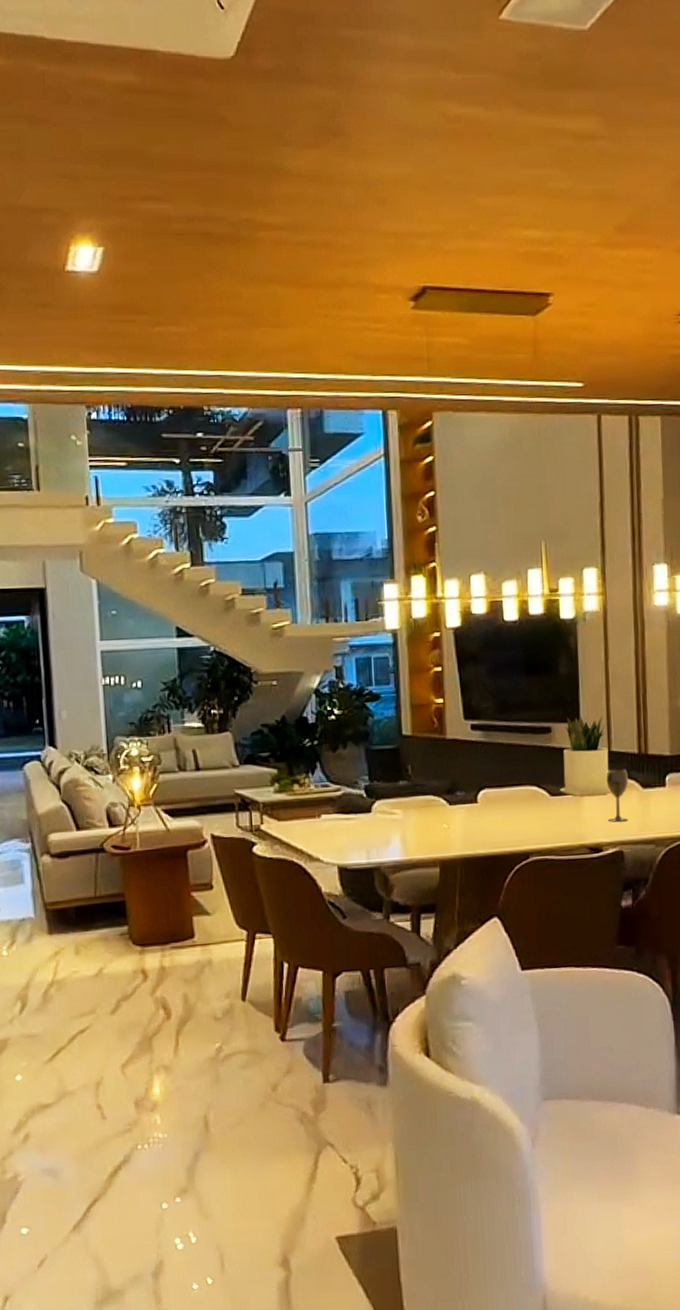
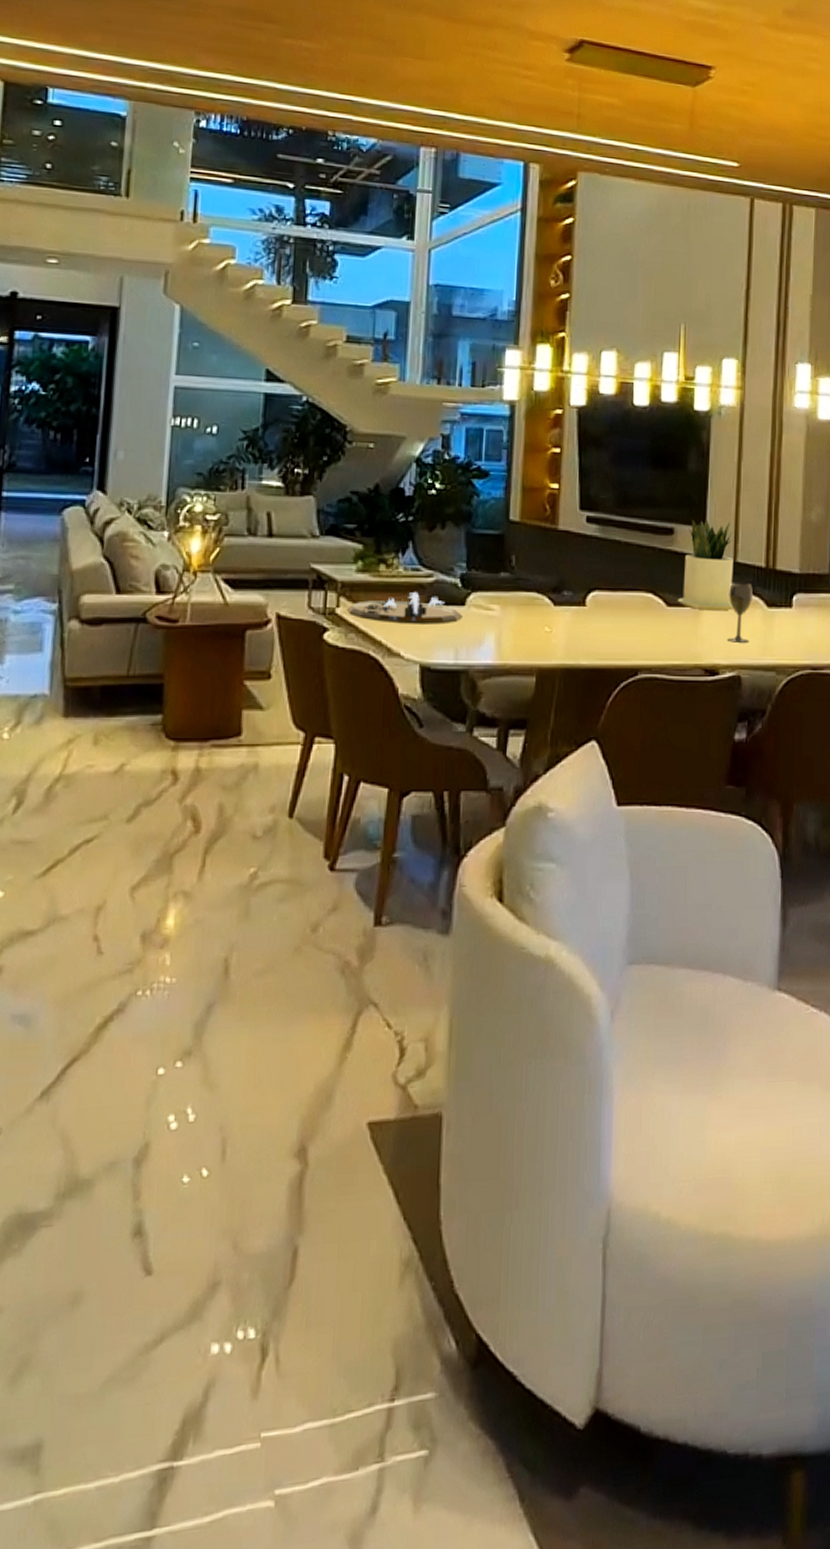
decorative tray: none [270,805,370,834] -> present [347,592,462,626]

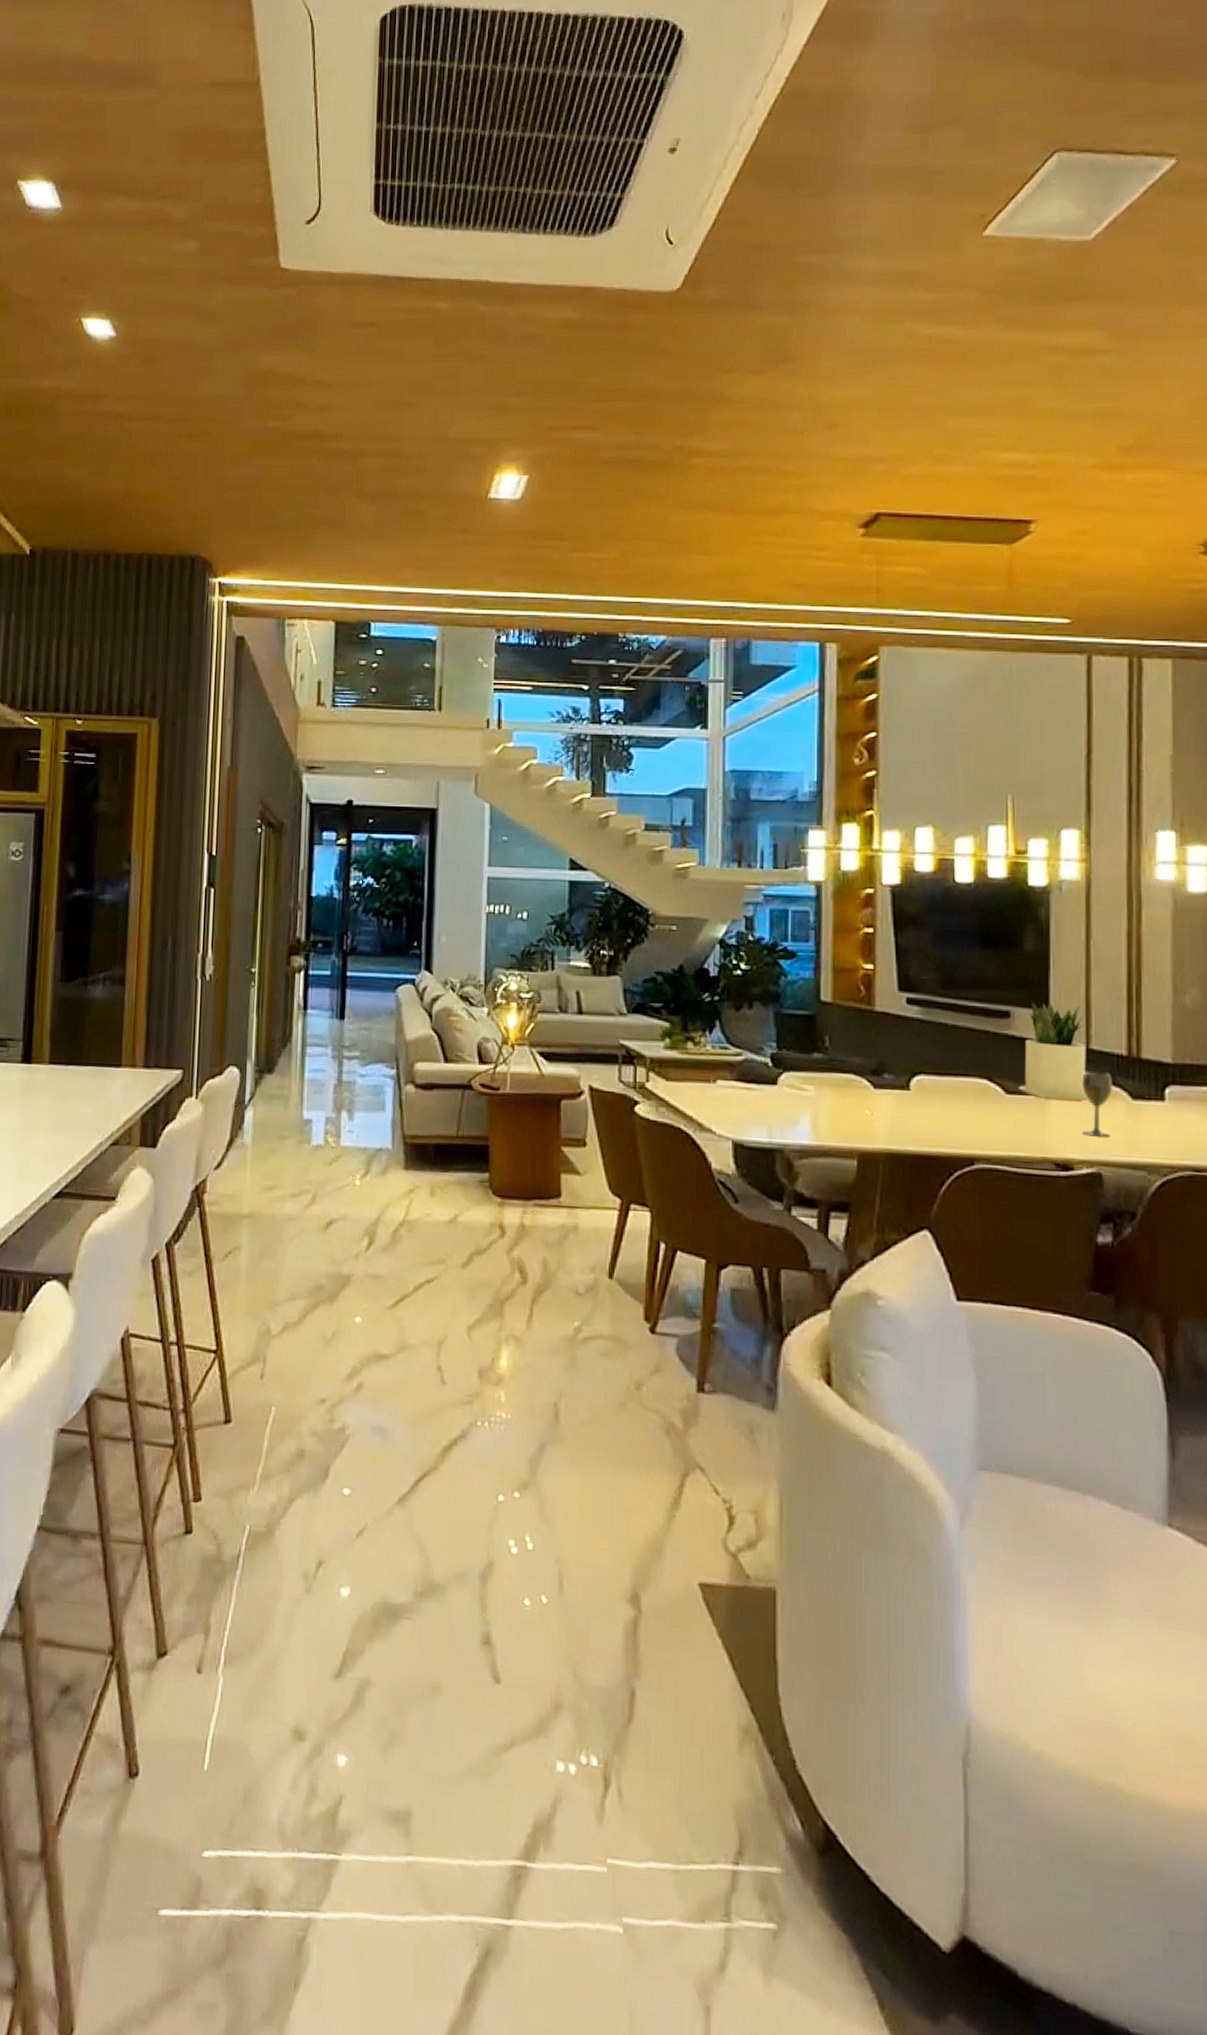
decorative tray: present [347,592,462,626] -> none [657,1070,775,1103]

